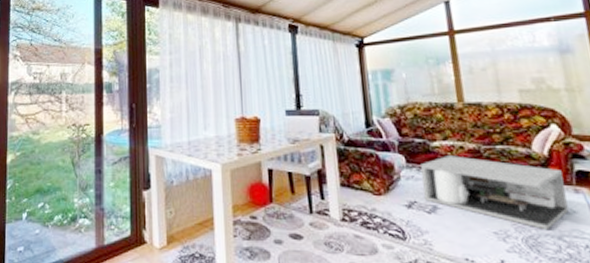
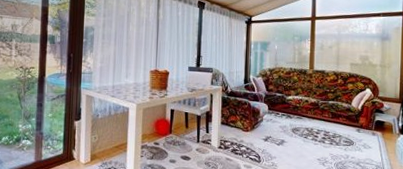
coffee table: present [420,155,569,231] -> none [276,106,367,159]

